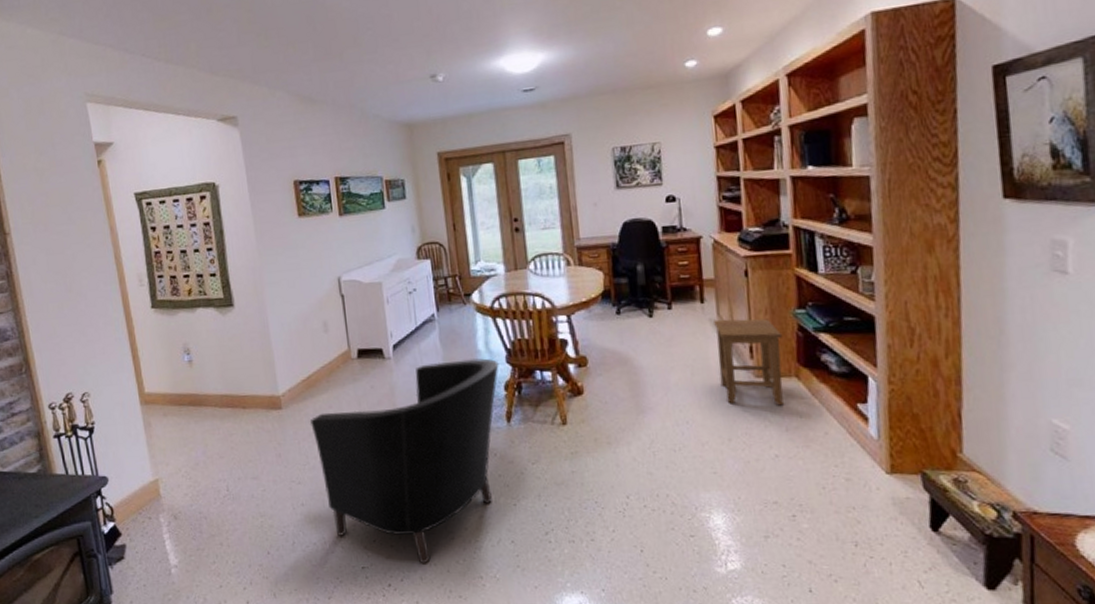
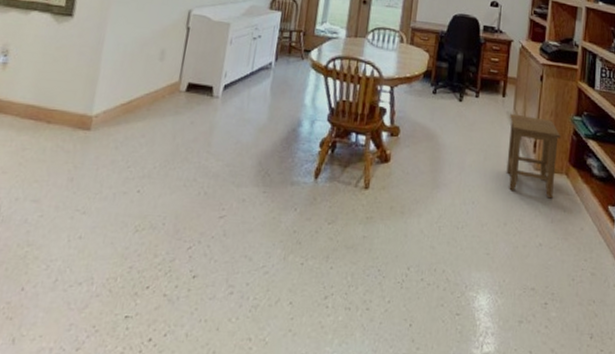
armchair: present [310,358,499,564] -> none [107,109,320,319]

